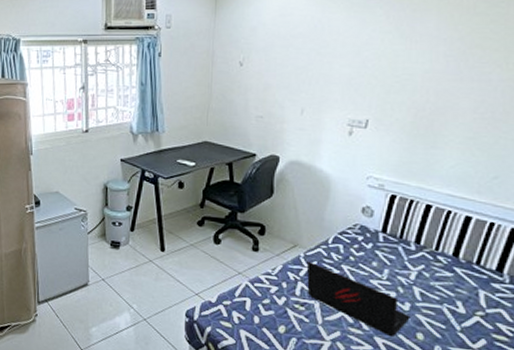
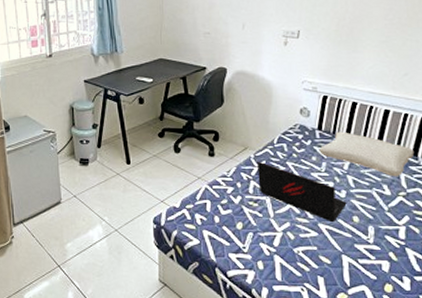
pillow: none [381,236,499,294] -> present [319,131,415,177]

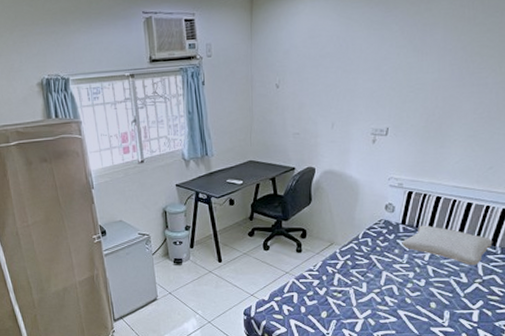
laptop: present [256,161,347,222] -> none [341,255,426,308]

